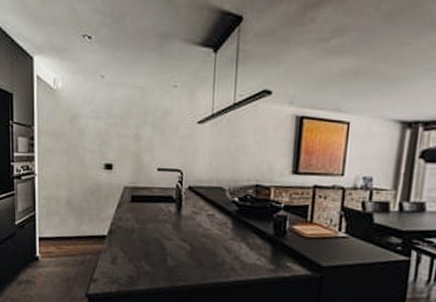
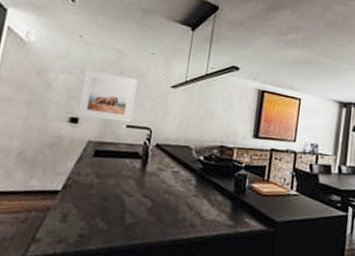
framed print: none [110,111,164,165] -> present [76,68,139,123]

